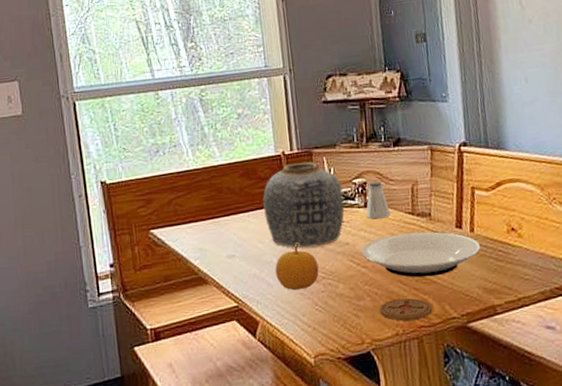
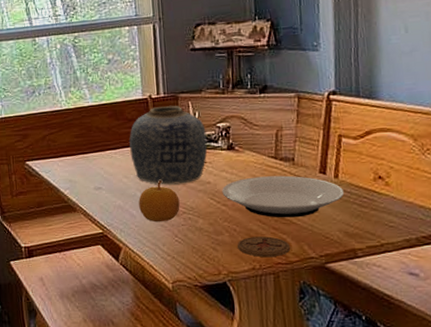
saltshaker: present [366,181,391,219] -> none [228,126,254,162]

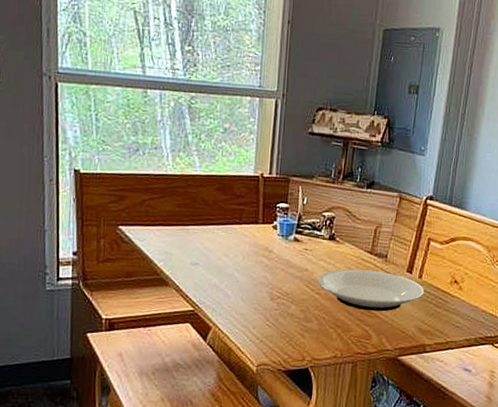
vase: present [129,105,208,185] -> none [233,187,312,269]
fruit: present [138,180,180,222] -> none [235,262,276,305]
coaster: present [237,236,291,257] -> none [324,326,371,347]

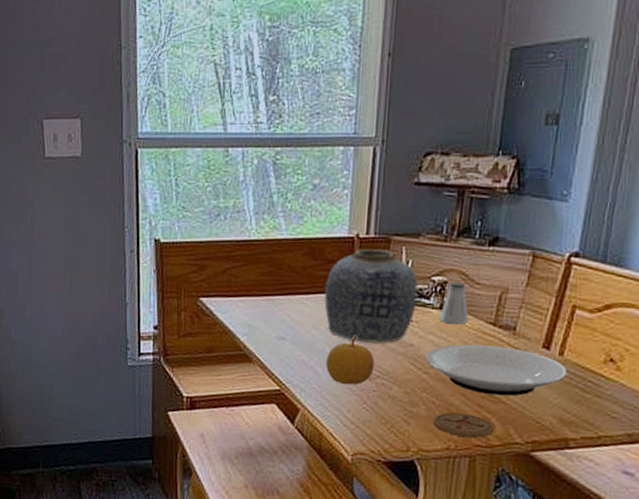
vase: none [233,187,312,269] -> present [324,248,418,343]
fruit: none [235,262,276,305] -> present [326,336,375,385]
coaster: none [324,326,371,347] -> present [434,412,495,438]
saltshaker: none [329,218,352,253] -> present [440,283,469,325]

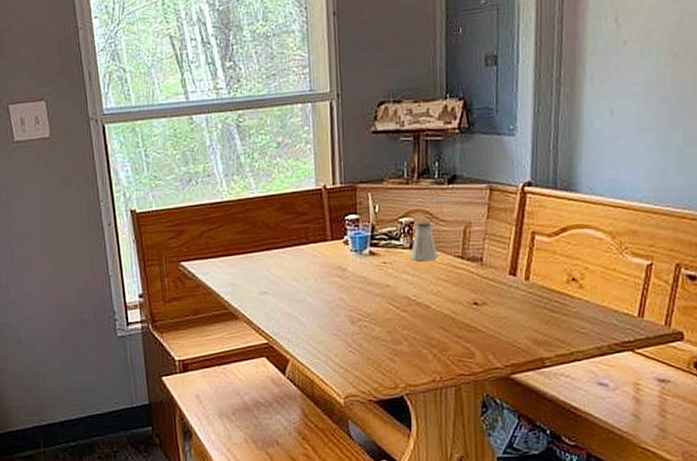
vase: present [324,248,418,343] -> none [300,197,388,288]
fruit: present [326,336,375,385] -> none [309,283,355,331]
plate: present [425,344,566,396] -> none [402,277,534,325]
coaster: present [434,412,495,438] -> none [417,345,475,368]

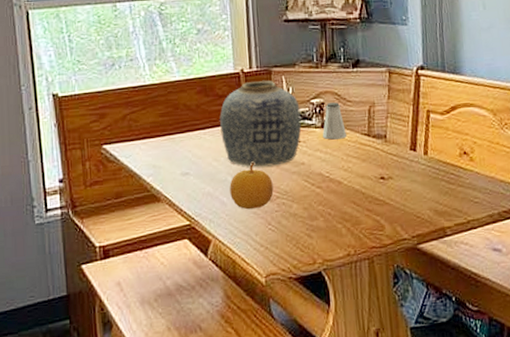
vase: none [300,197,388,288] -> present [220,80,302,167]
fruit: none [309,283,355,331] -> present [229,163,274,210]

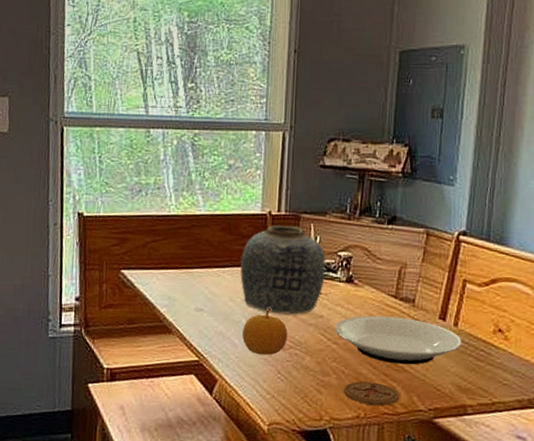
plate: none [316,153,433,199] -> present [335,315,461,365]
saltshaker: present [323,102,347,140] -> none [346,258,373,297]
coaster: none [332,219,385,242] -> present [344,381,400,406]

